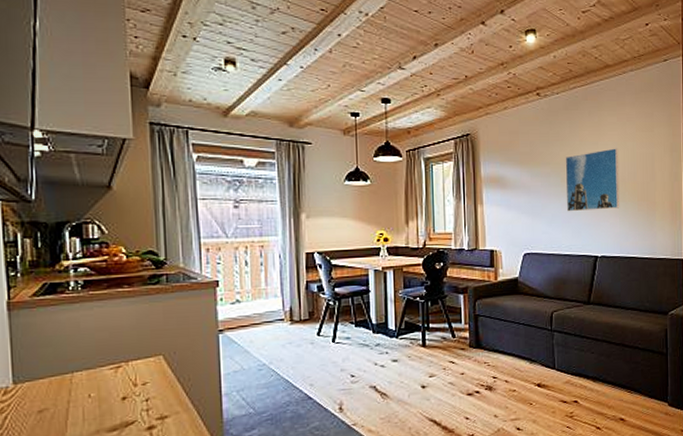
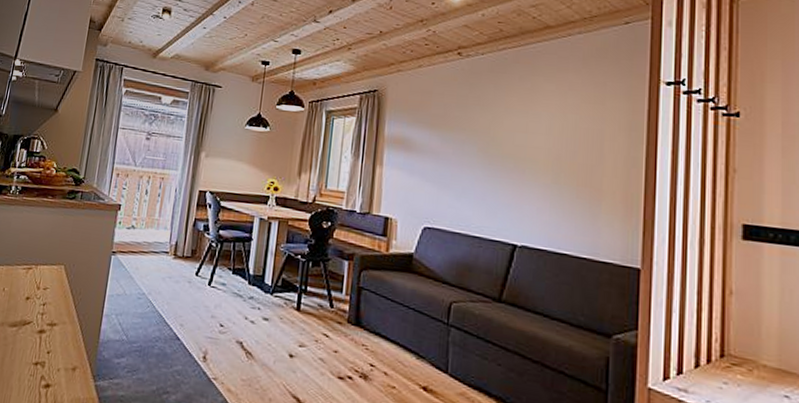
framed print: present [565,148,620,212] -> none [481,119,555,191]

